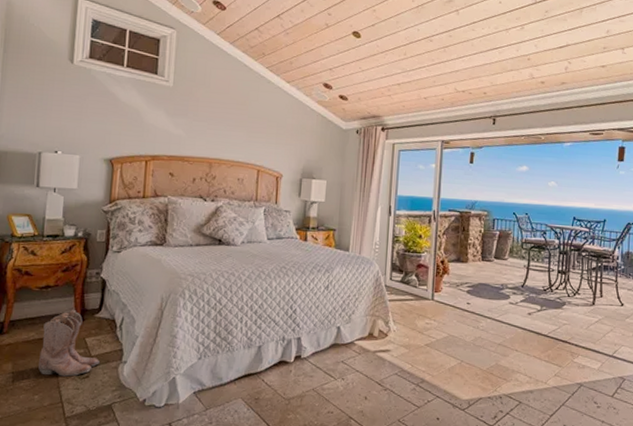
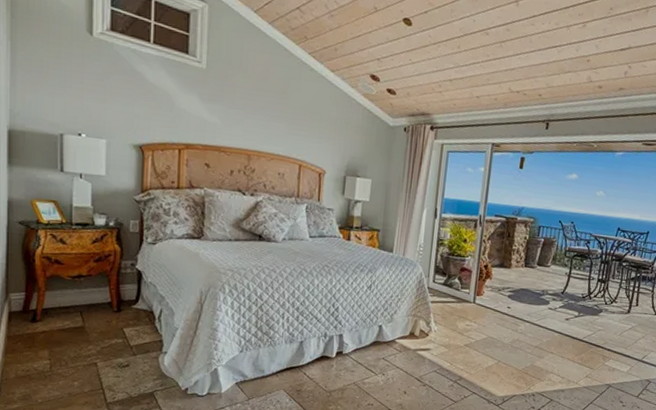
boots: present [38,310,101,377] -> none [76,300,140,365]

